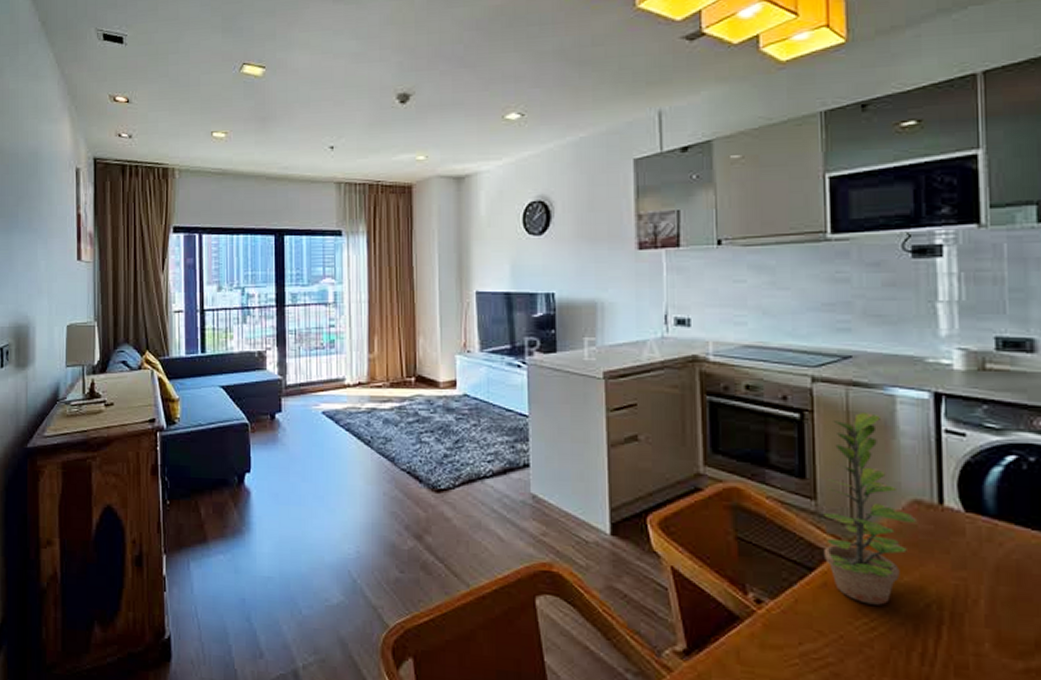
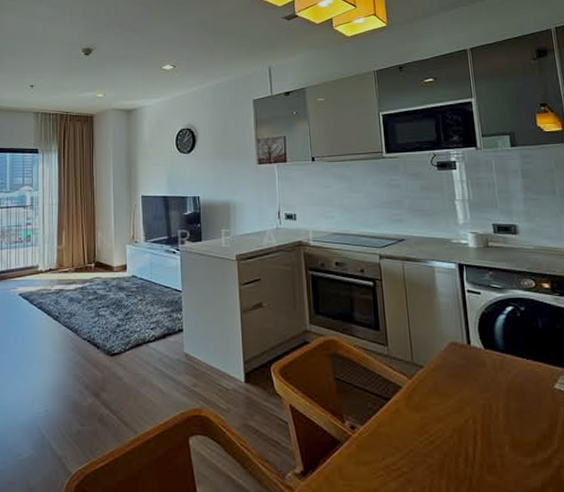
plant: present [824,413,916,605] -> none [393,280,454,423]

